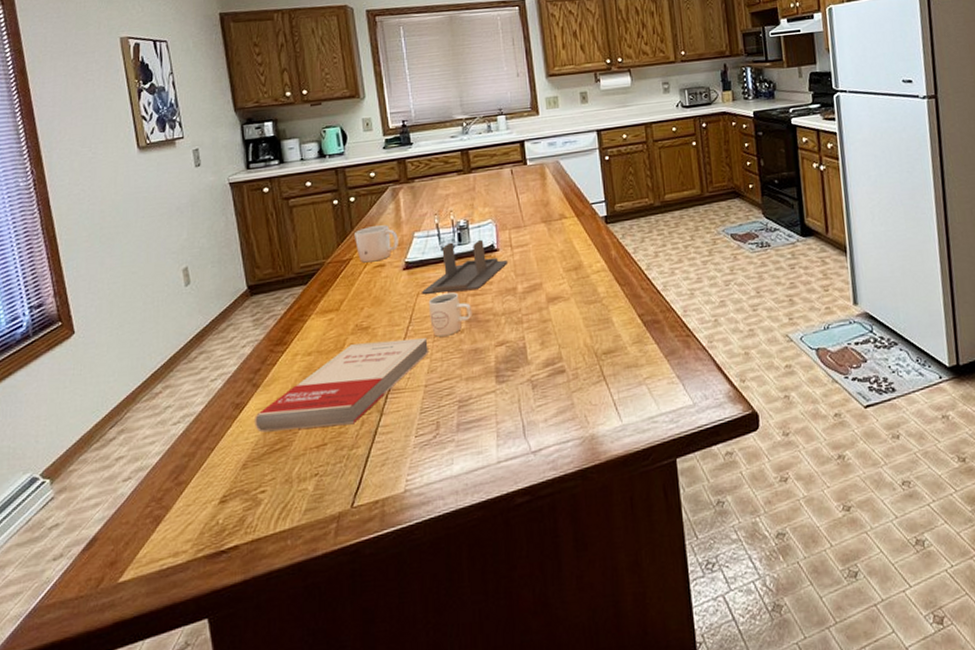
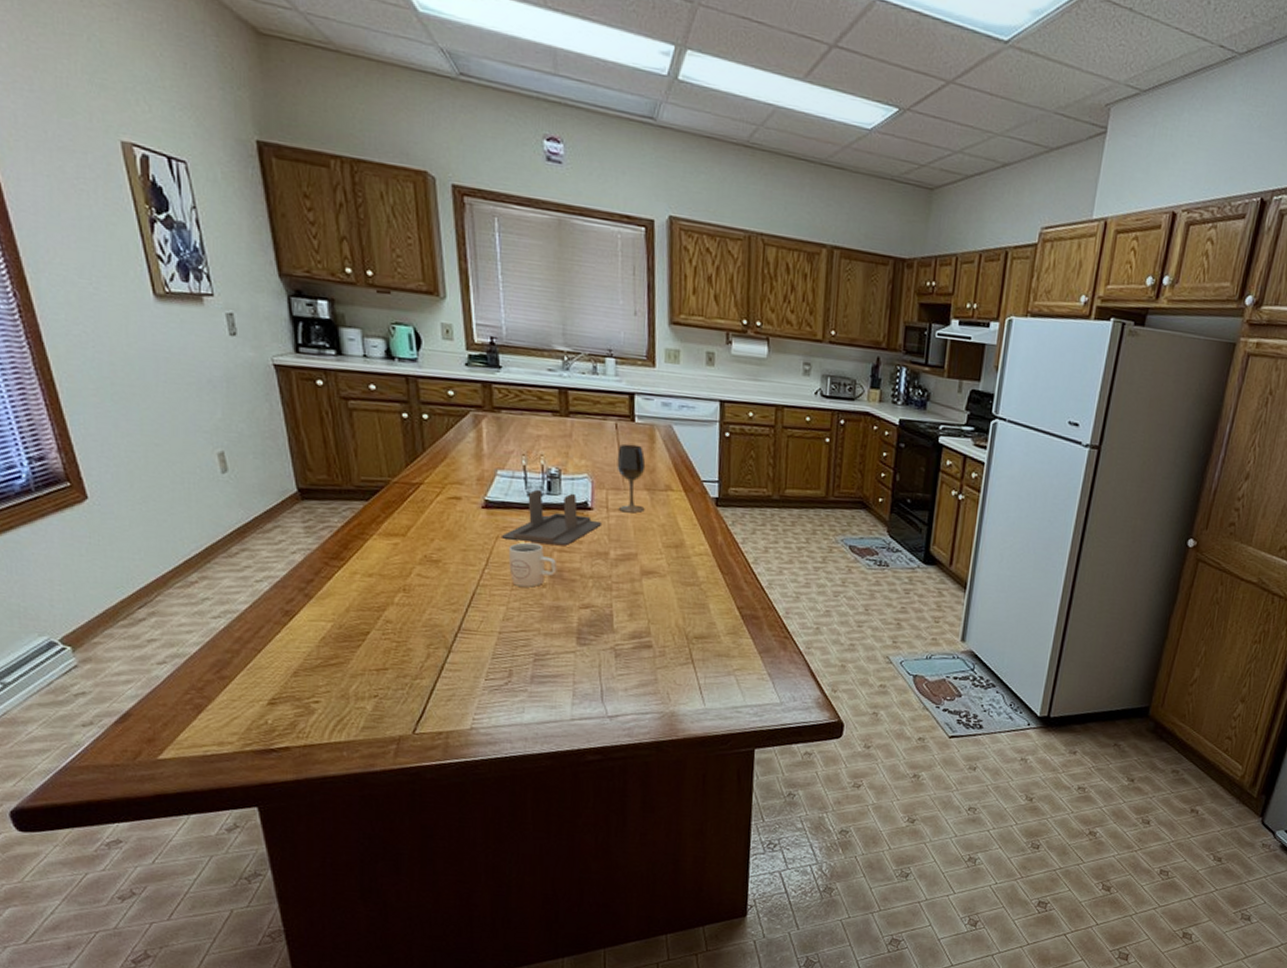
book: present [255,338,430,433] -> none [307,575,507,655]
mug: present [355,225,398,263] -> none [427,452,478,493]
wine glass: none [515,184,544,247] -> present [617,443,646,514]

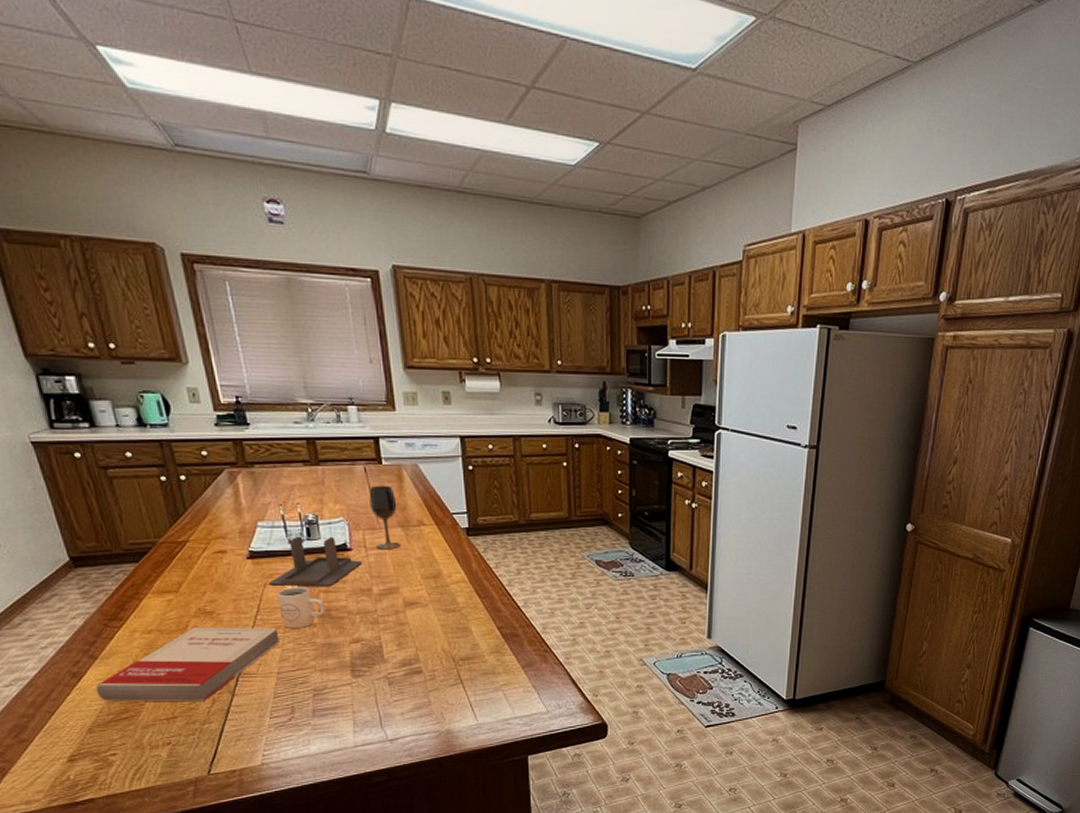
book: none [307,575,507,655] -> present [95,627,281,702]

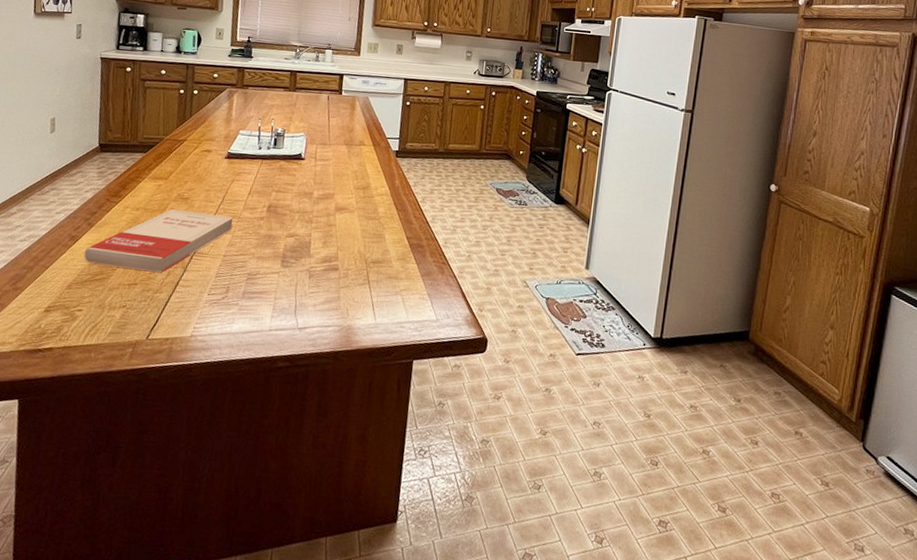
napkin holder: present [269,536,363,587] -> none [236,144,311,188]
mug: present [277,587,325,628] -> none [238,184,274,220]
wine glass: present [369,485,401,550] -> none [324,110,347,163]

